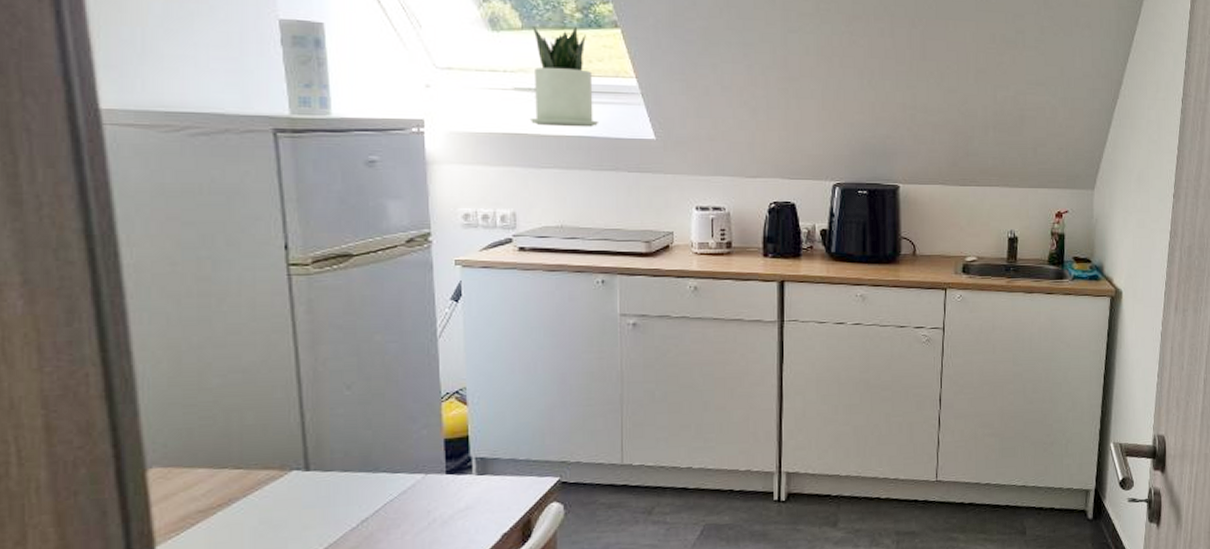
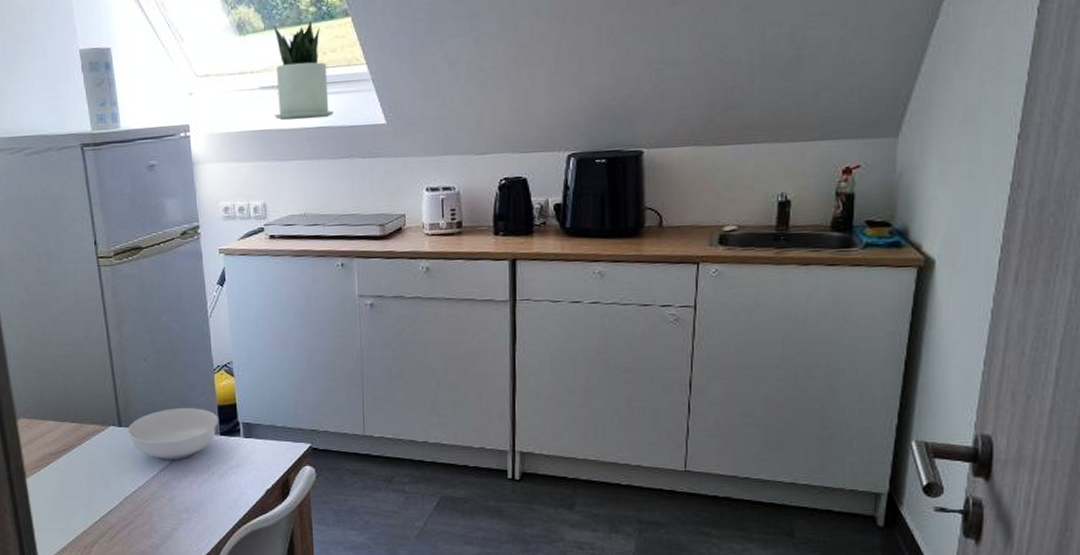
bowl: none [318,443,446,508] -> present [127,408,219,460]

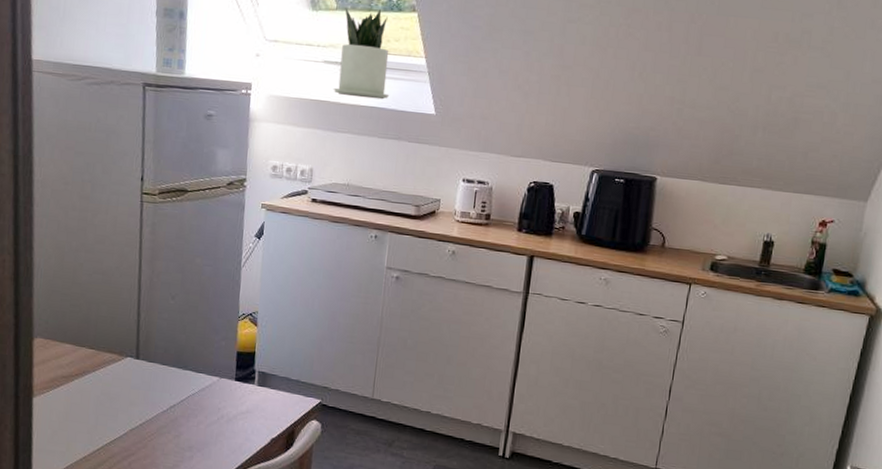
bowl: present [127,408,219,460] -> none [144,348,237,399]

